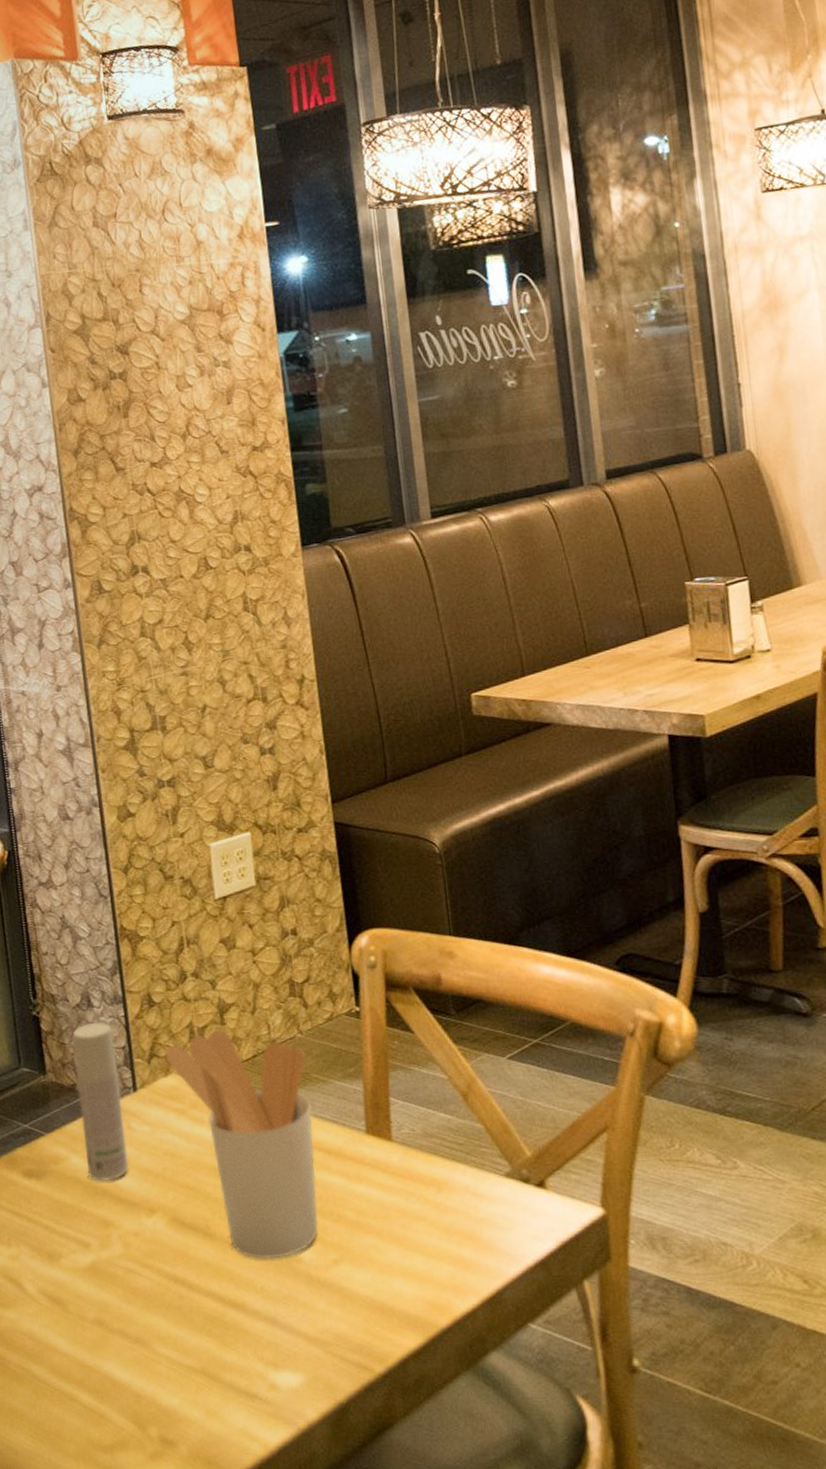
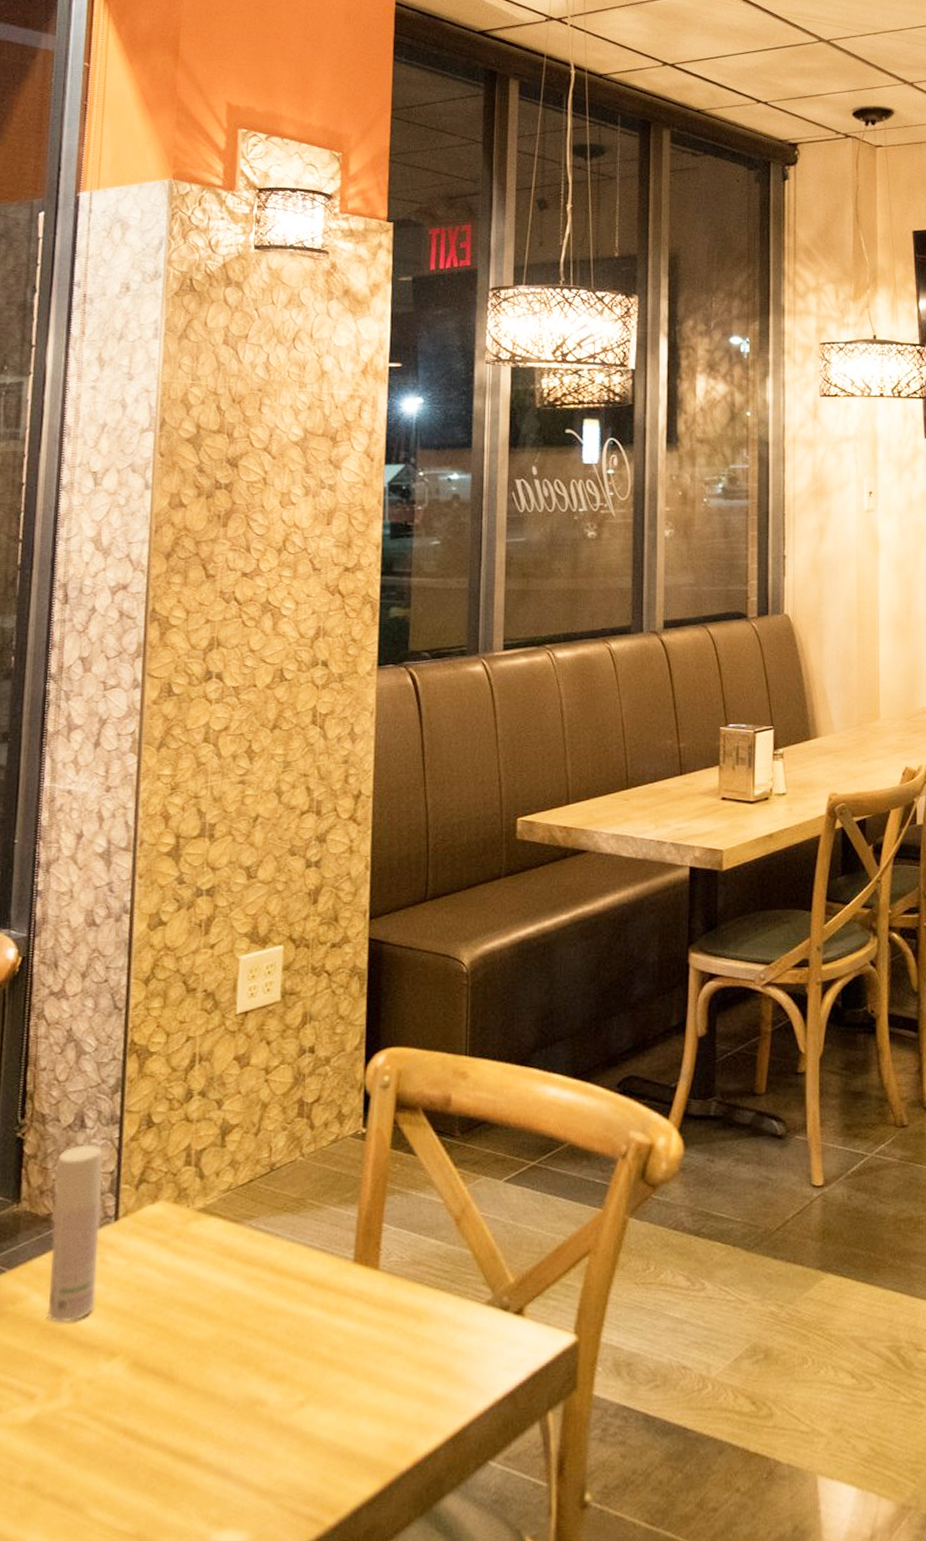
utensil holder: present [165,1029,319,1259] -> none [155,1152,304,1405]

